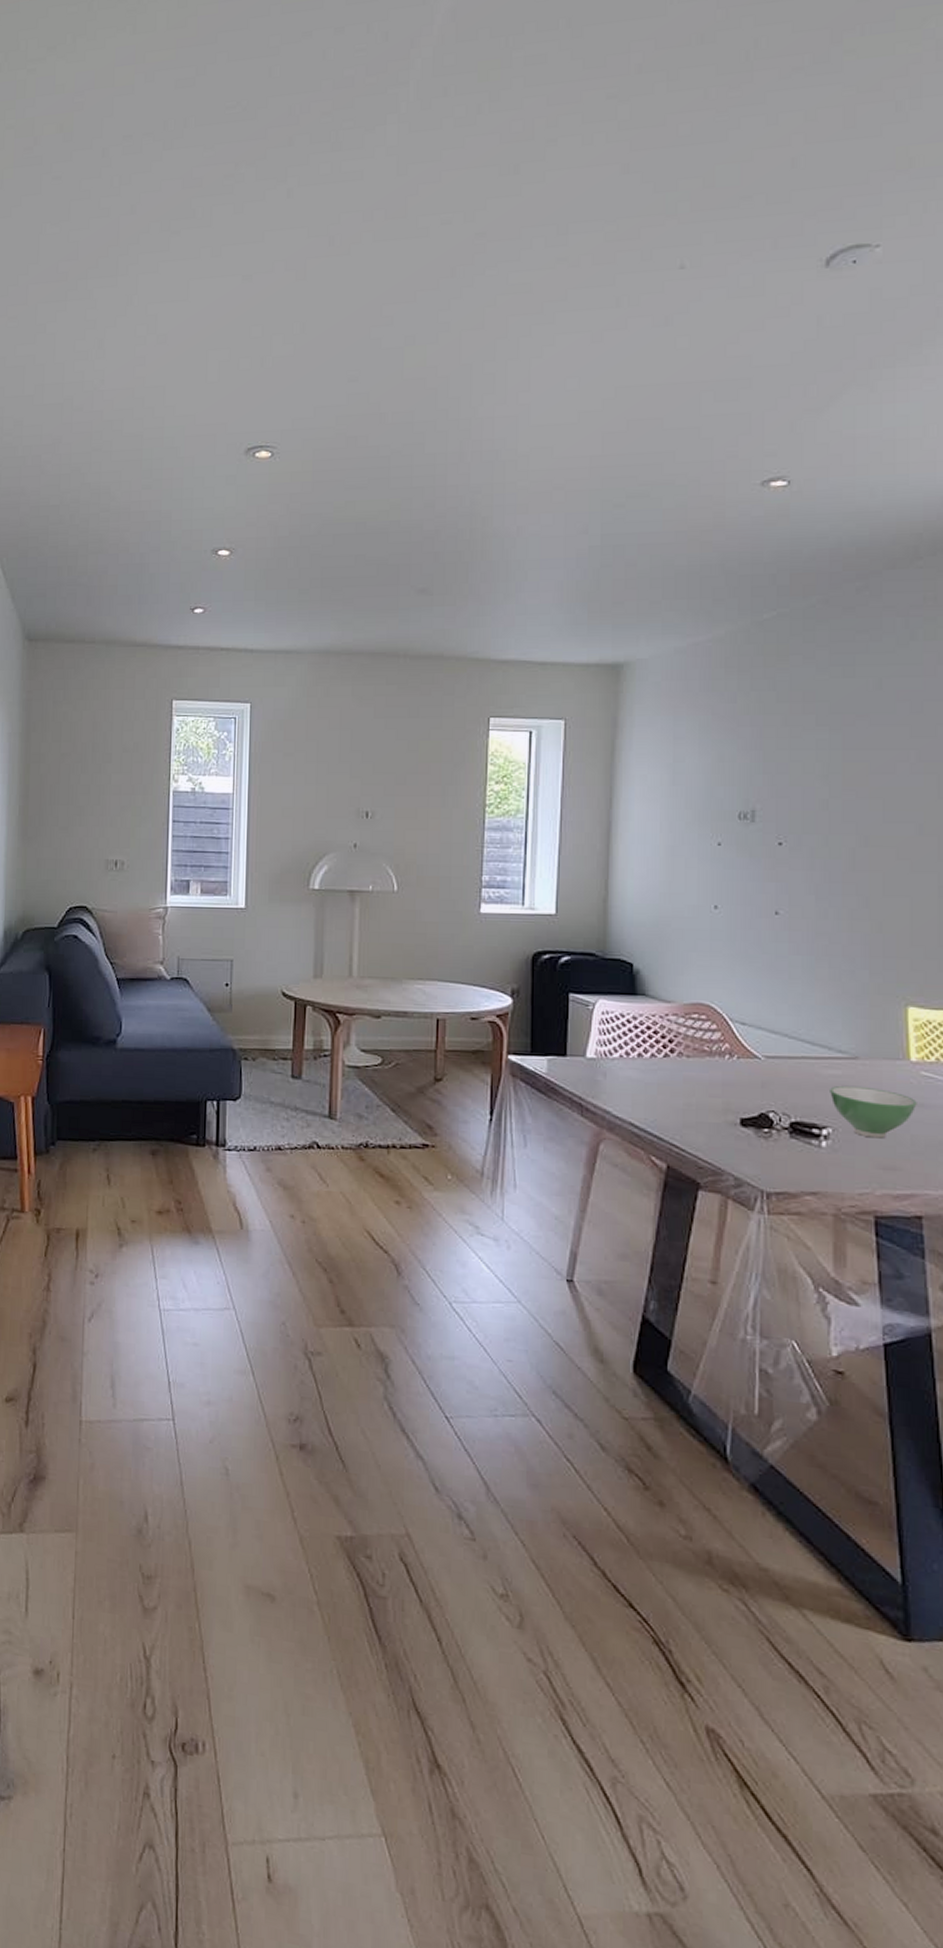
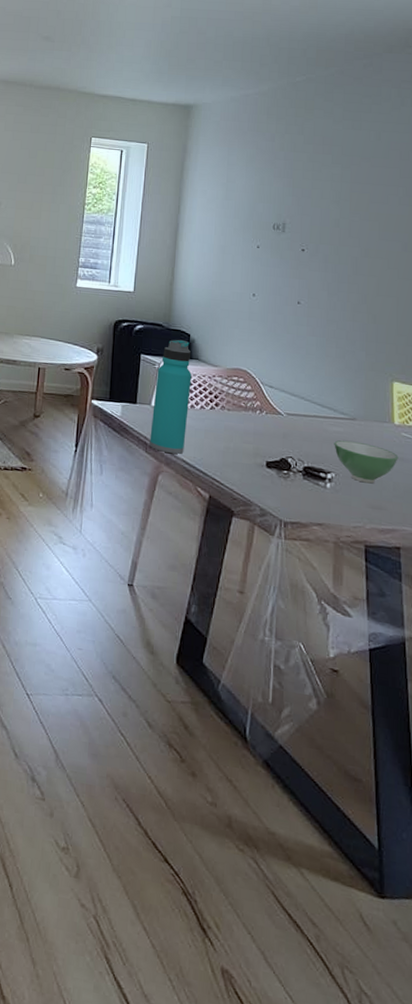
water bottle: none [586,971,637,1116] -> present [149,339,192,454]

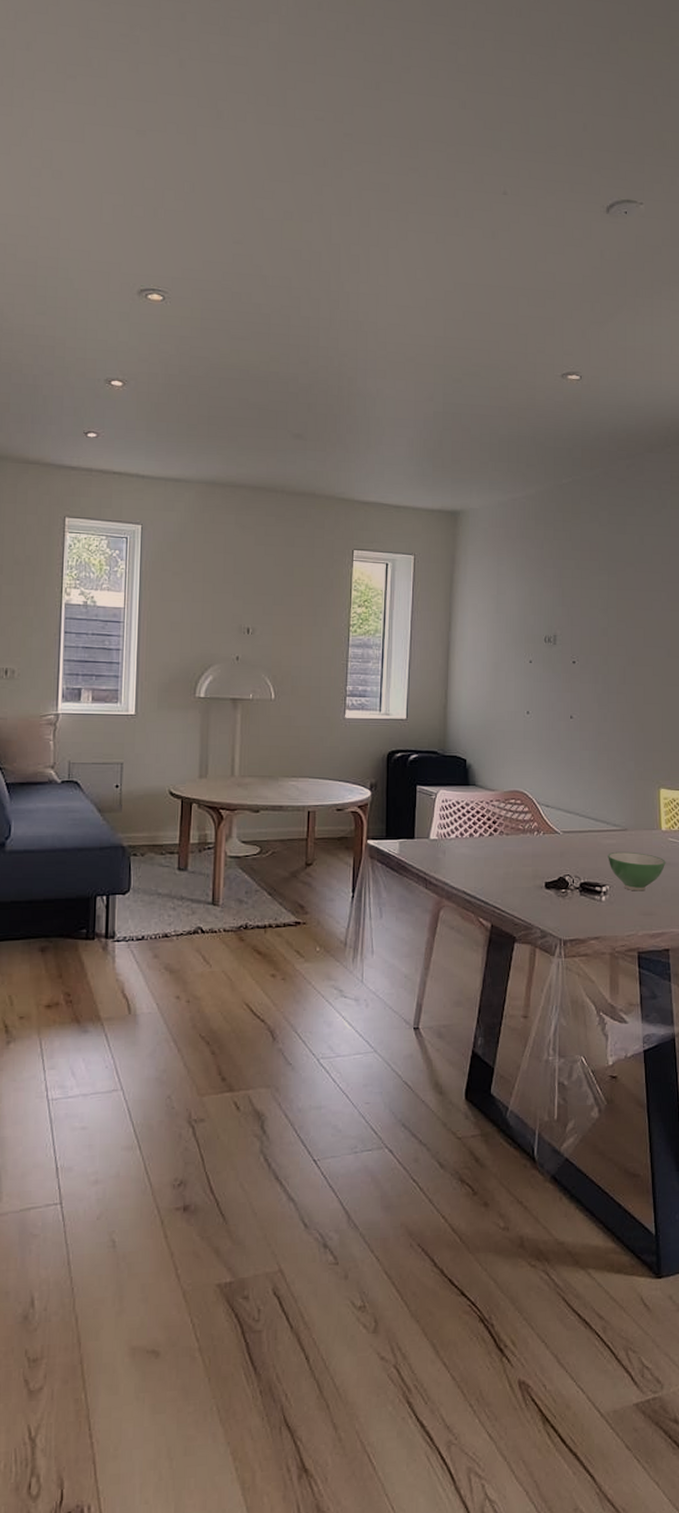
water bottle: present [149,339,192,454] -> none [429,766,469,886]

